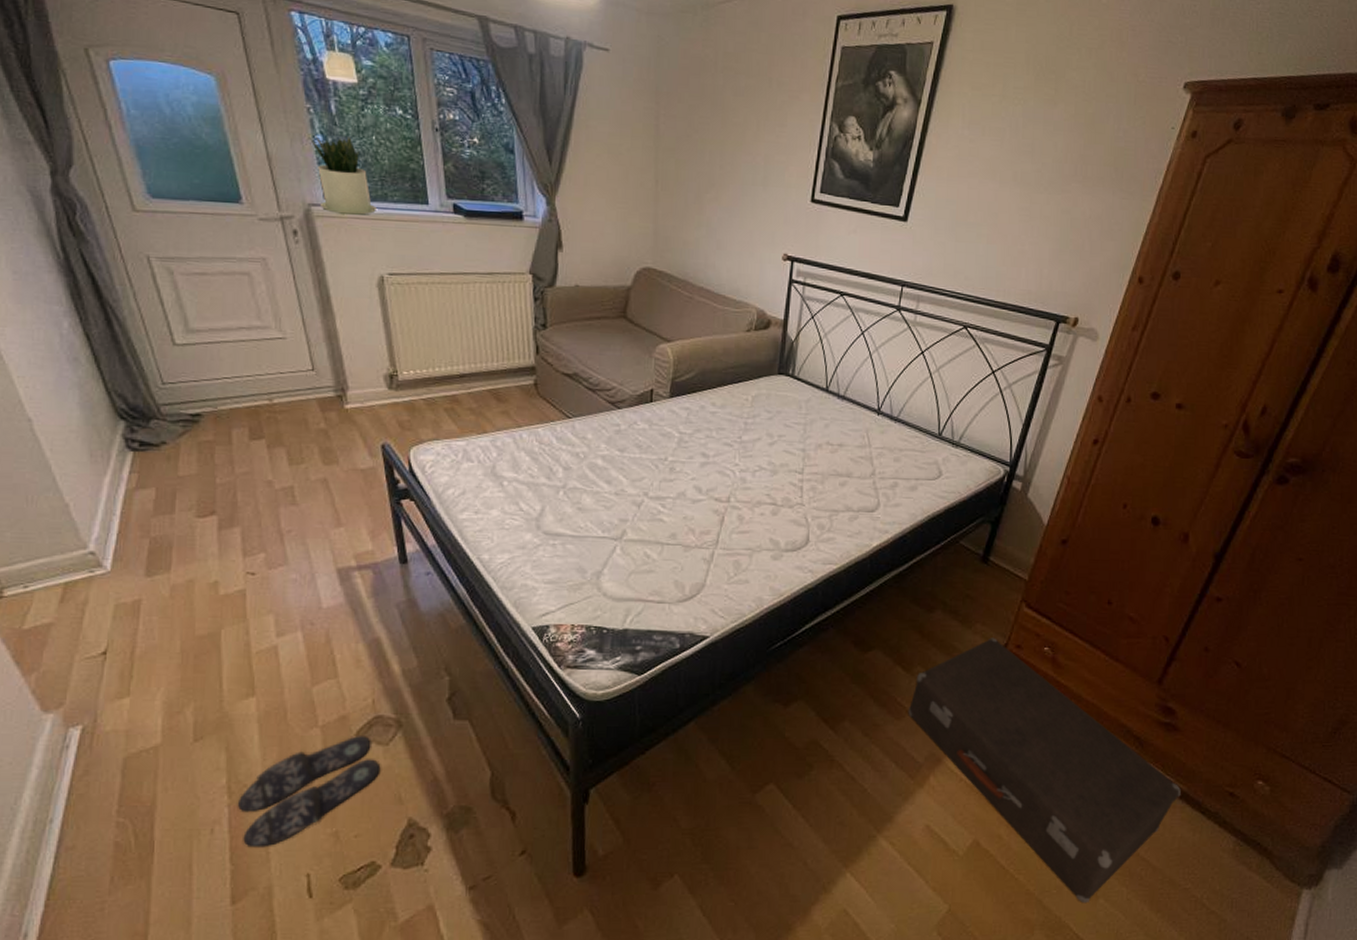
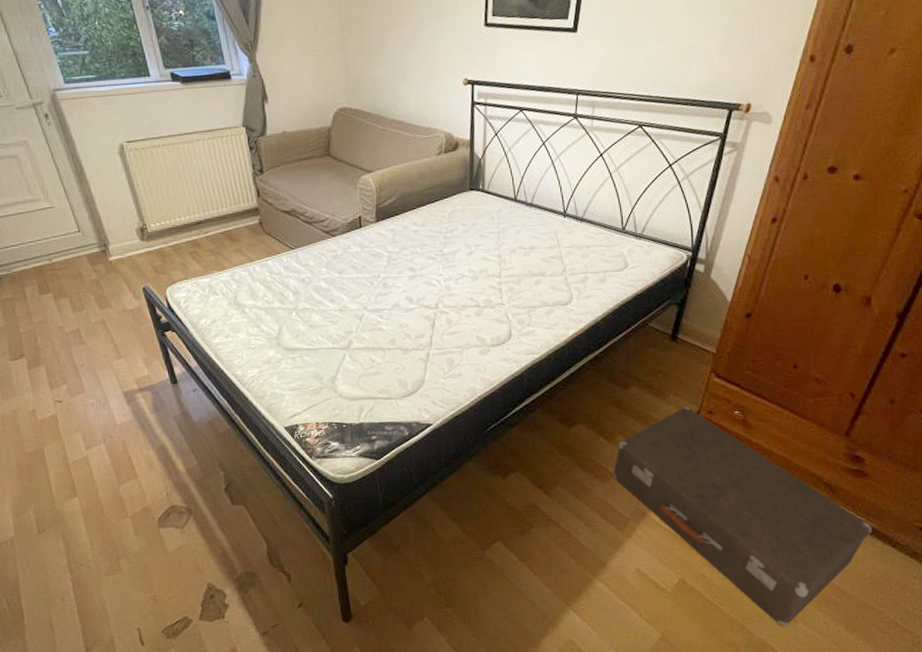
slippers: present [238,736,381,848] -> none [78,522,181,610]
planter: present [309,134,376,215] -> none [44,25,108,95]

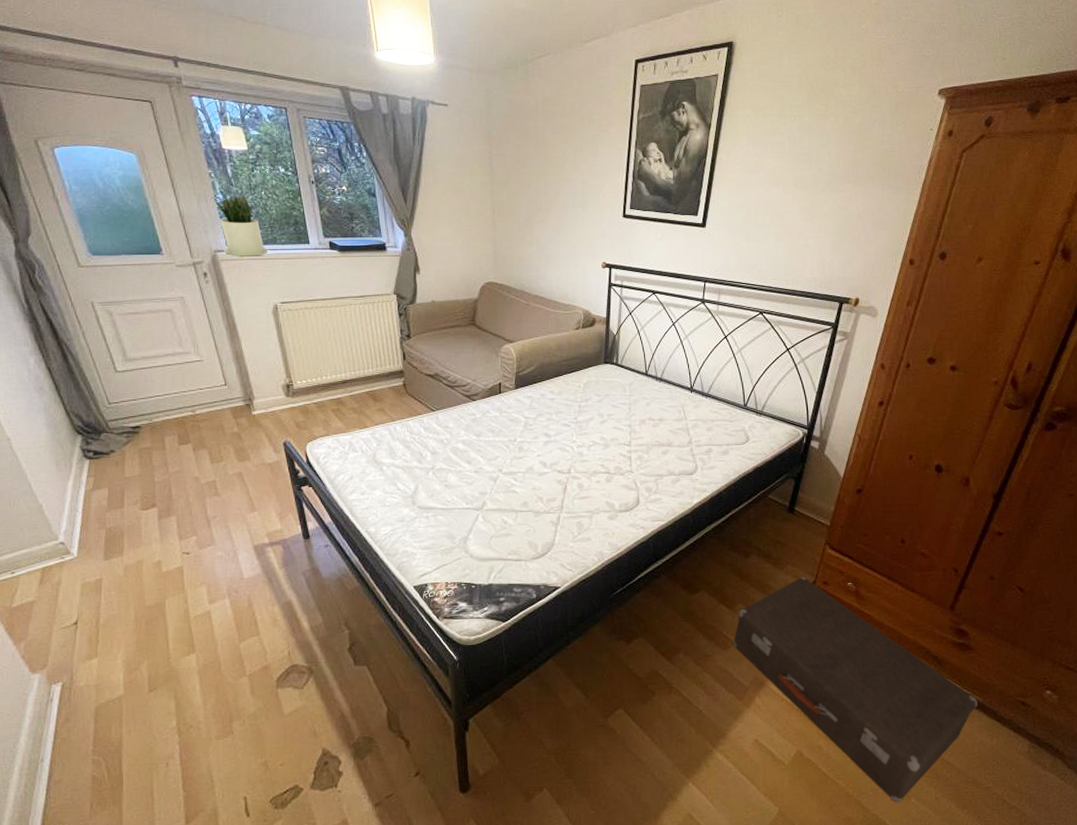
planter: none [44,25,108,95] -> present [212,194,268,257]

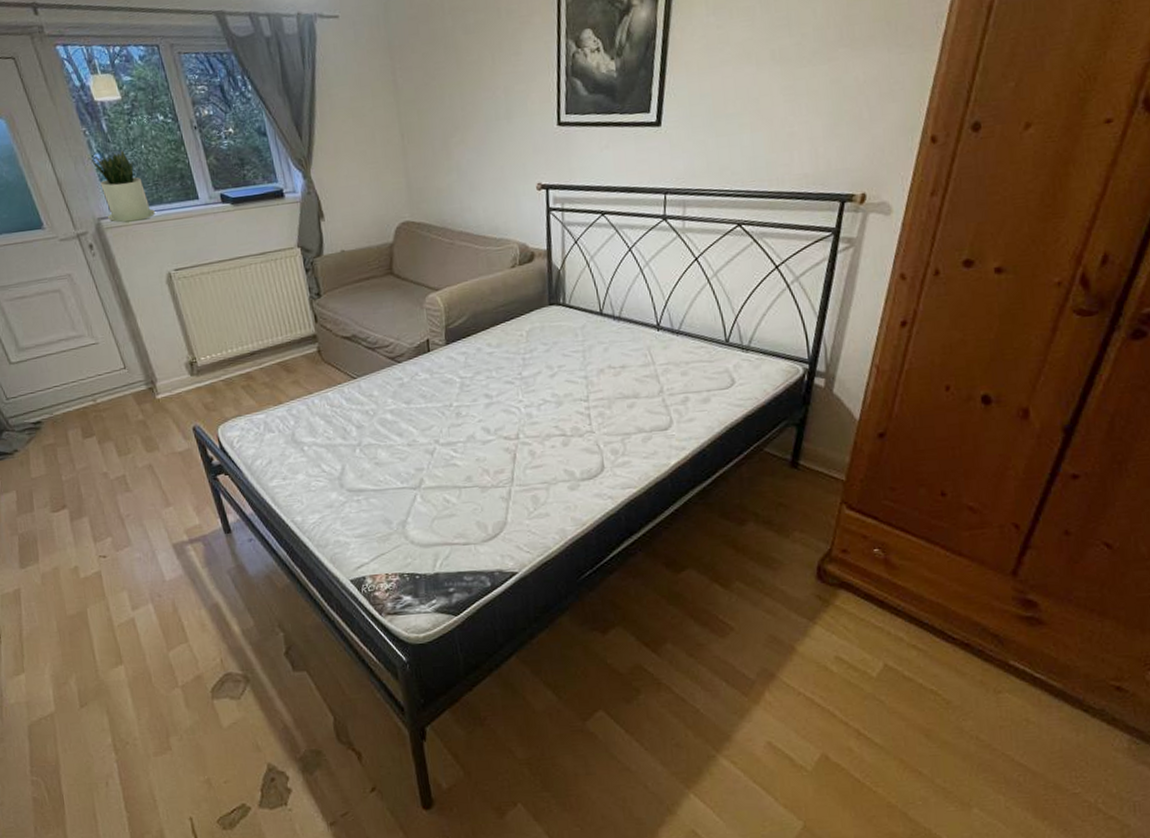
suitcase: present [733,576,978,803] -> none [731,544,1056,814]

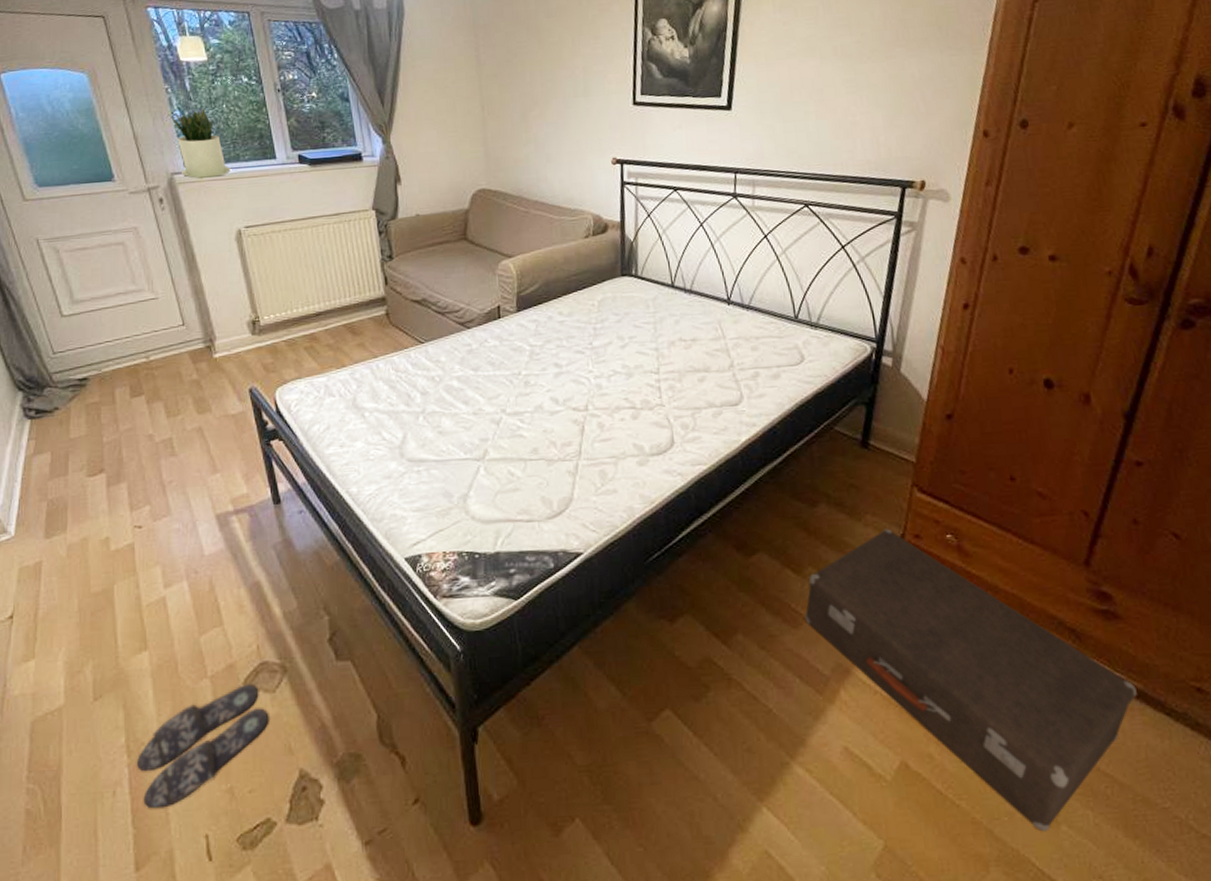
slippers: none [124,692,237,797] -> present [137,684,269,809]
suitcase: none [731,544,1056,814] -> present [804,528,1137,832]

